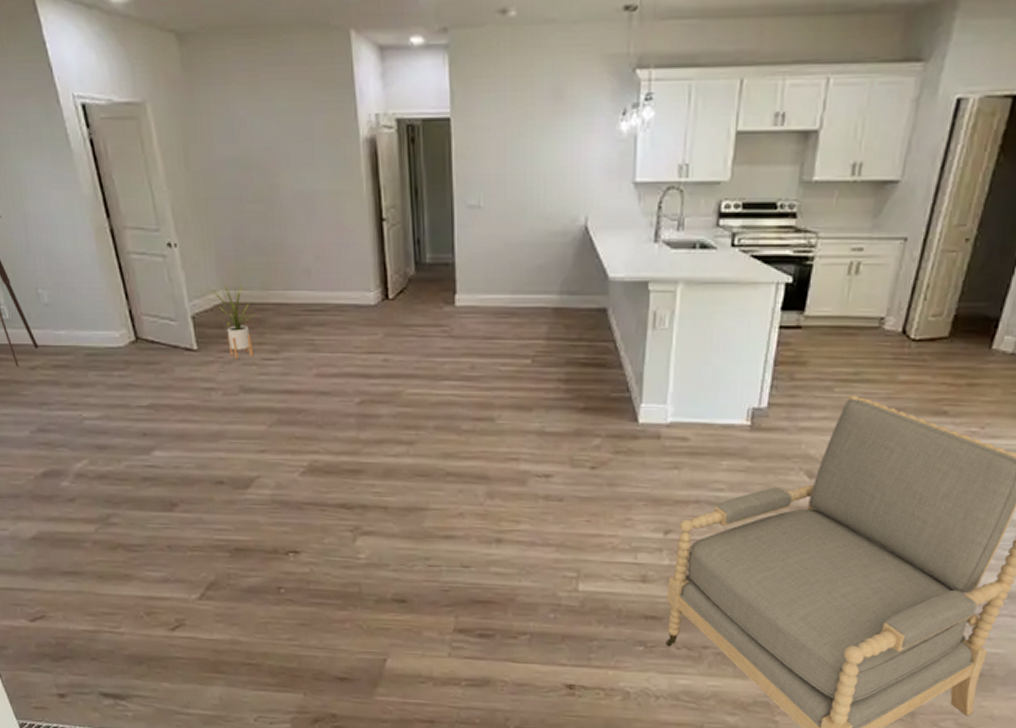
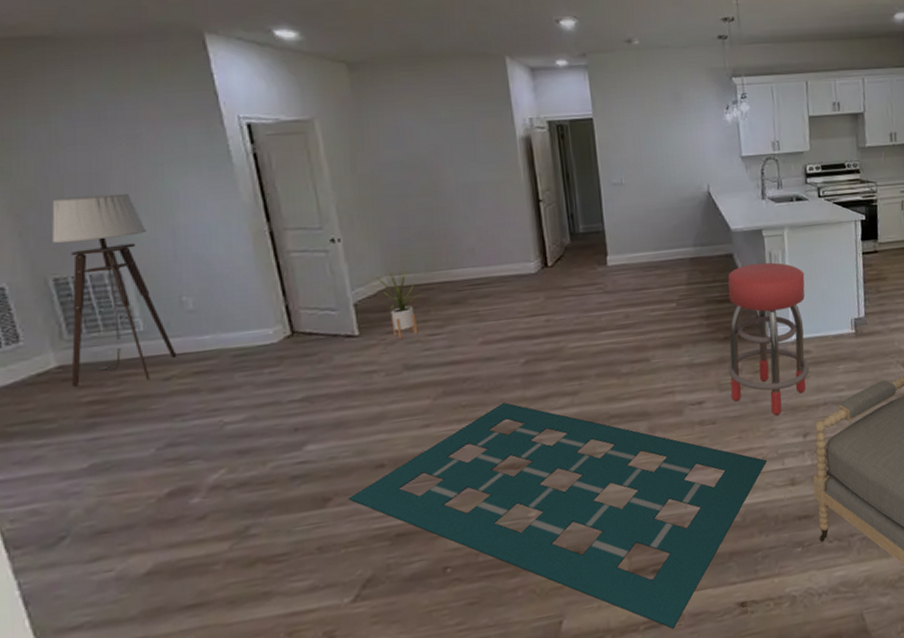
area rug: none [192,441,616,692] -> present [348,402,767,629]
stool: none [584,323,696,505] -> present [728,262,810,416]

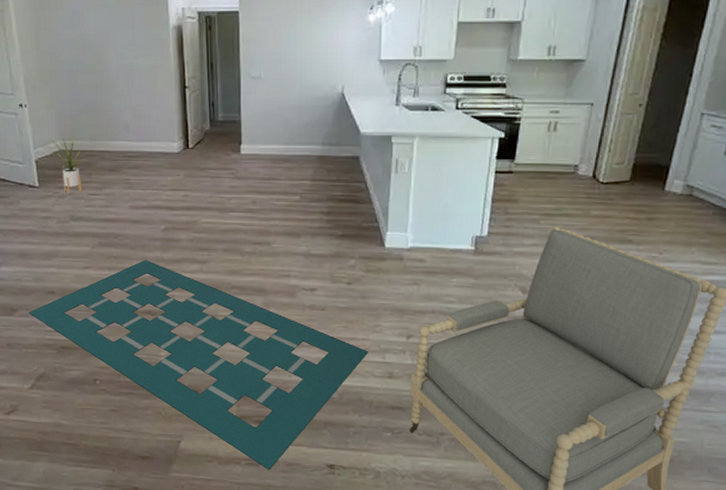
stool: present [728,262,810,416] -> none [341,168,430,314]

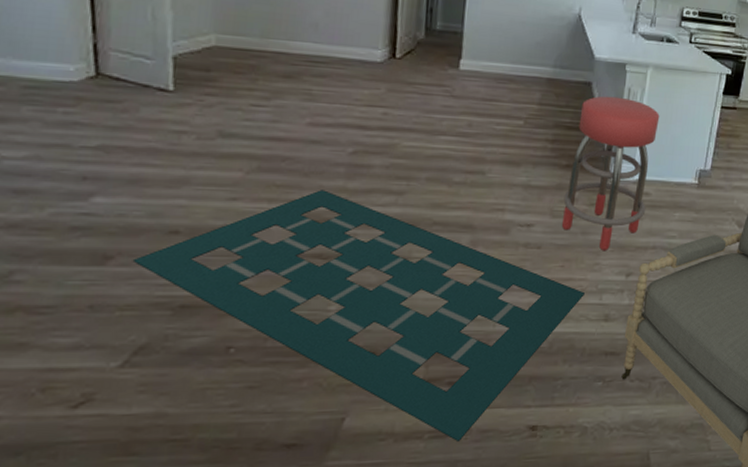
house plant: present [51,135,85,194] -> none [200,27,250,103]
stool: none [341,168,430,314] -> present [561,96,660,251]

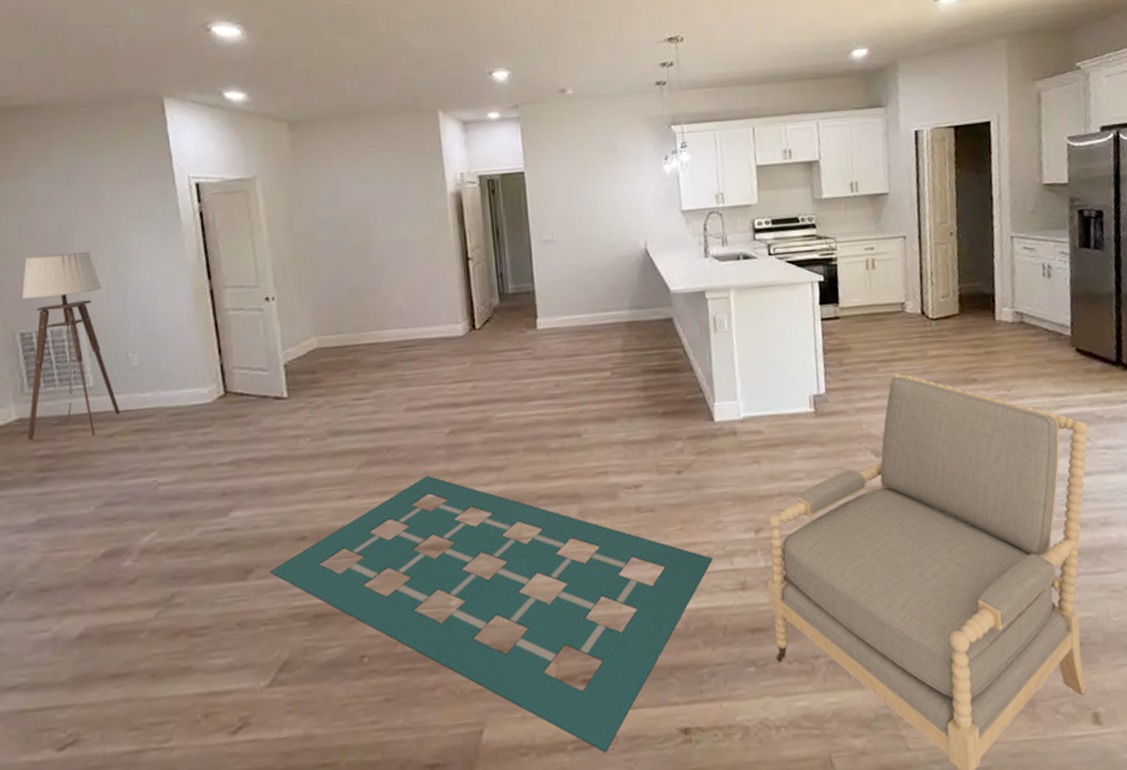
stool: present [561,96,660,251] -> none [667,328,762,506]

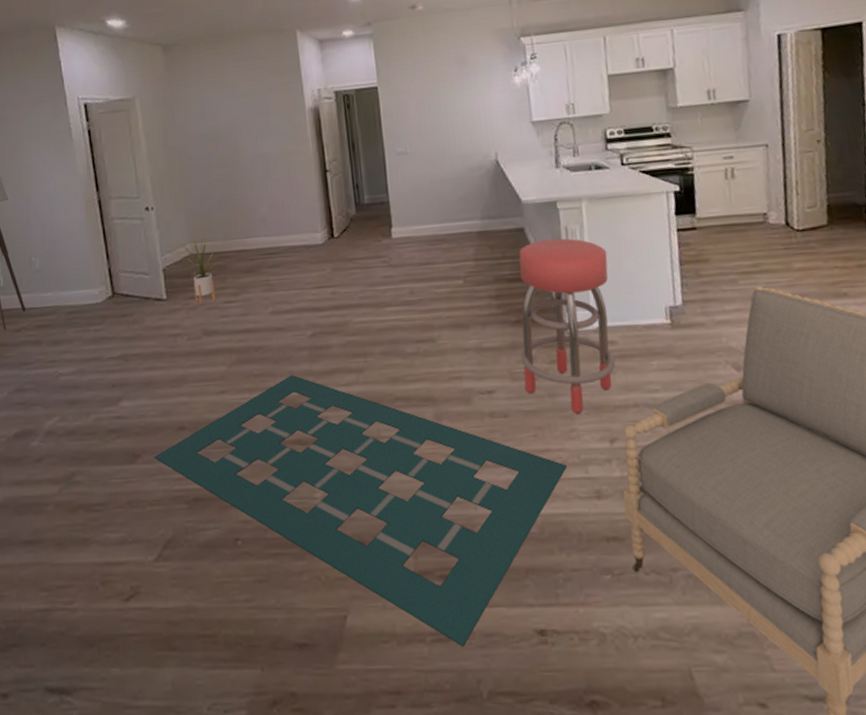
house plant: none [305,329,348,402] -> present [181,237,219,304]
stool: none [667,328,762,506] -> present [519,238,616,415]

